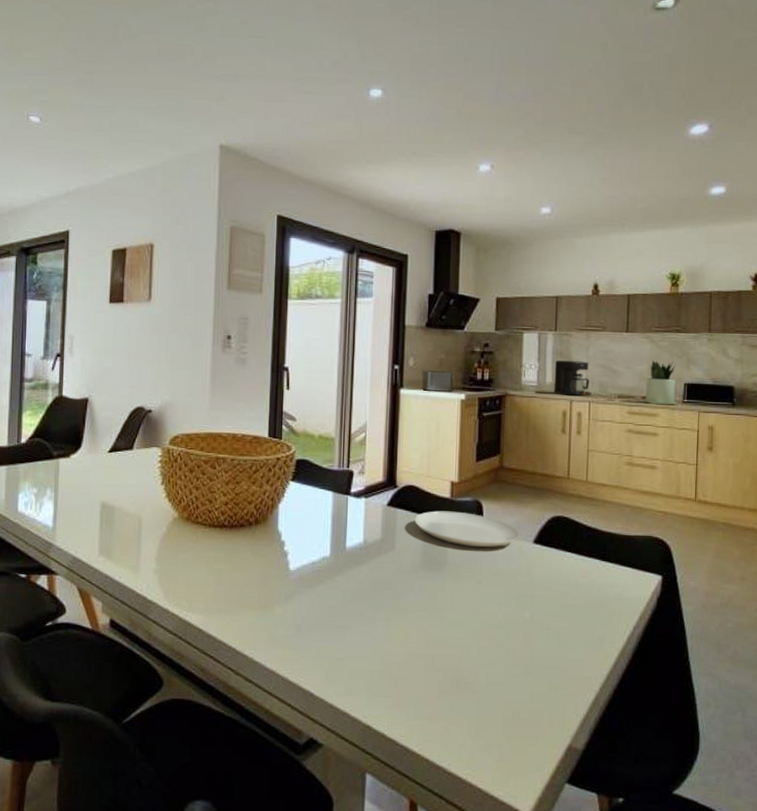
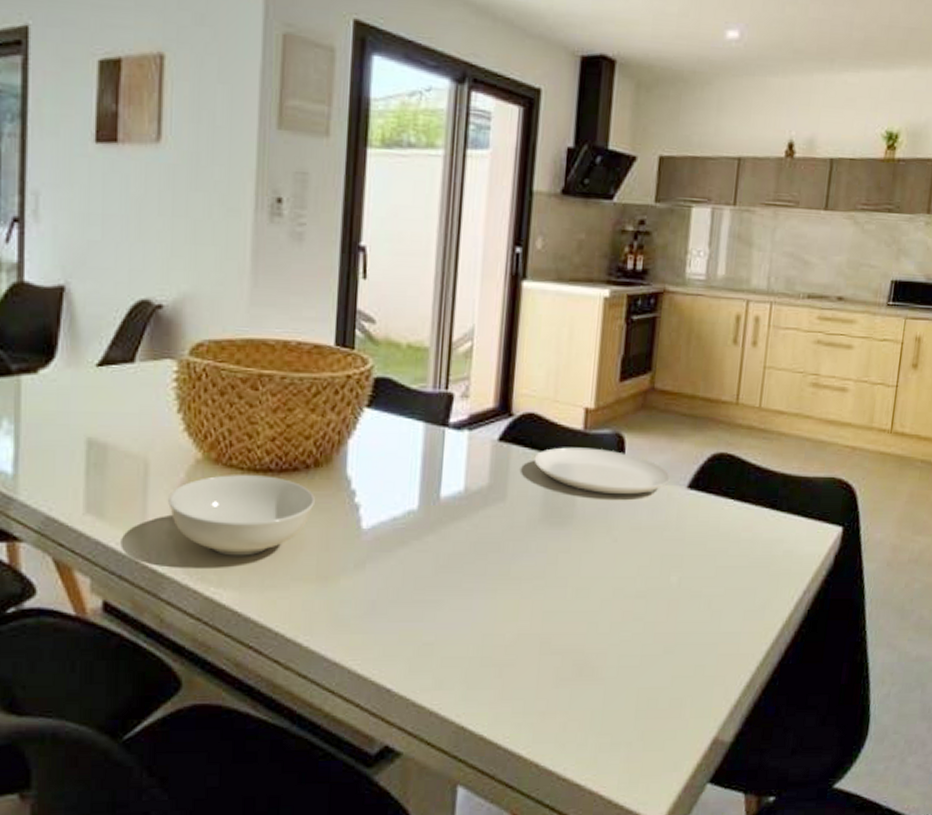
bowl: none [155,529,256,589] -> present [168,475,315,556]
toaster: present [422,371,455,393] -> none [552,256,596,287]
coffee maker: present [554,360,591,397] -> none [726,246,774,296]
planter: present [642,360,678,405] -> none [837,249,884,309]

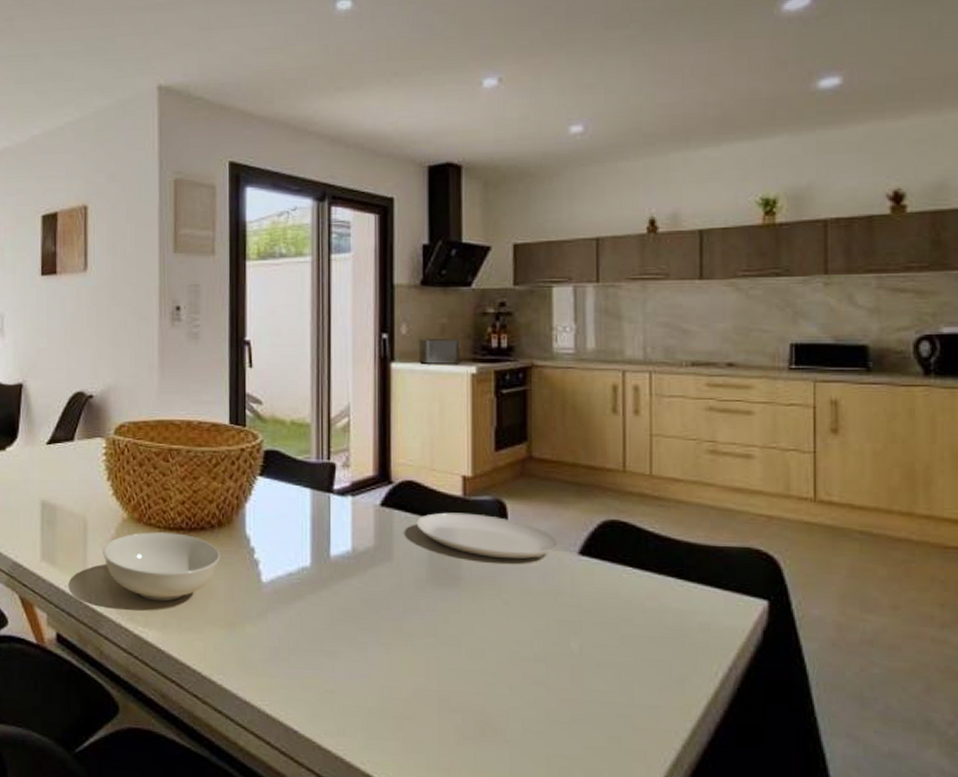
toaster: none [552,256,596,287] -> present [419,339,462,365]

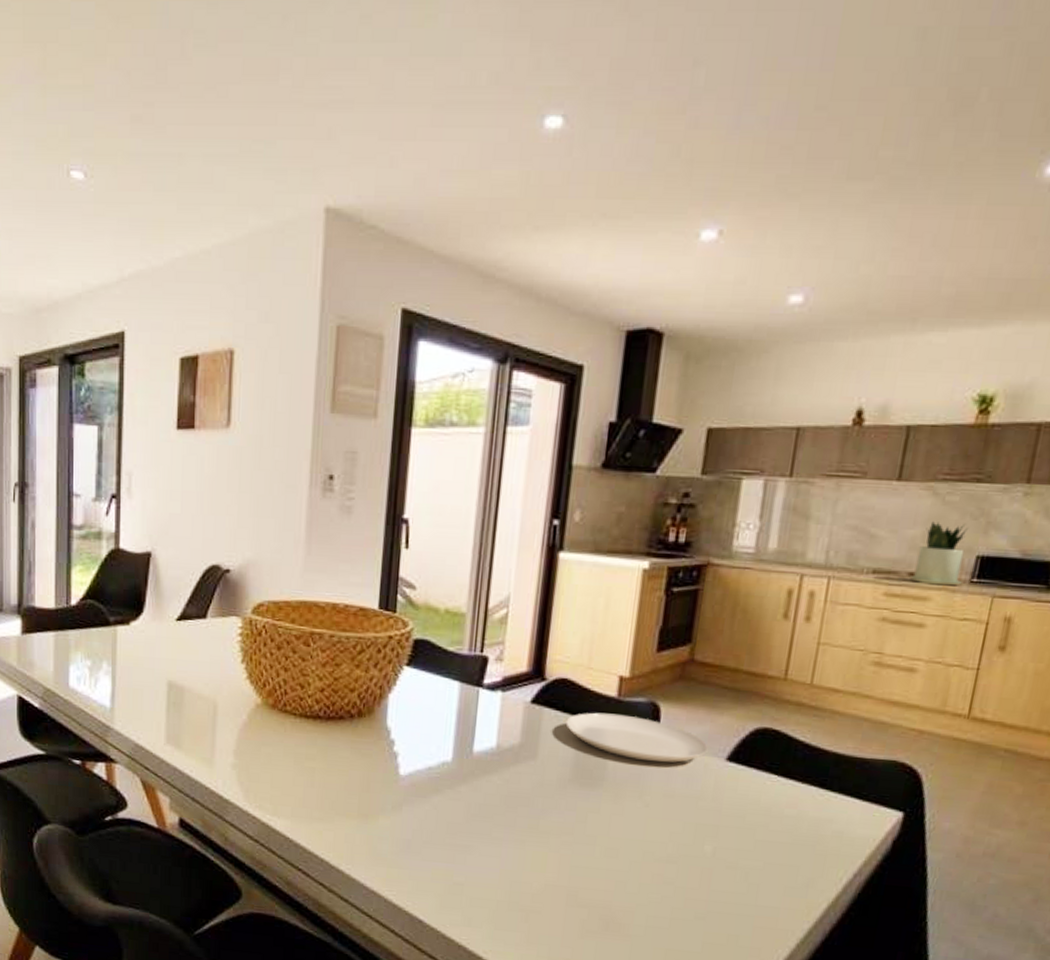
bowl: present [103,532,220,602] -> none [233,719,358,791]
toaster: present [419,339,462,365] -> none [590,528,636,559]
planter: none [727,314,781,374] -> present [908,521,969,586]

